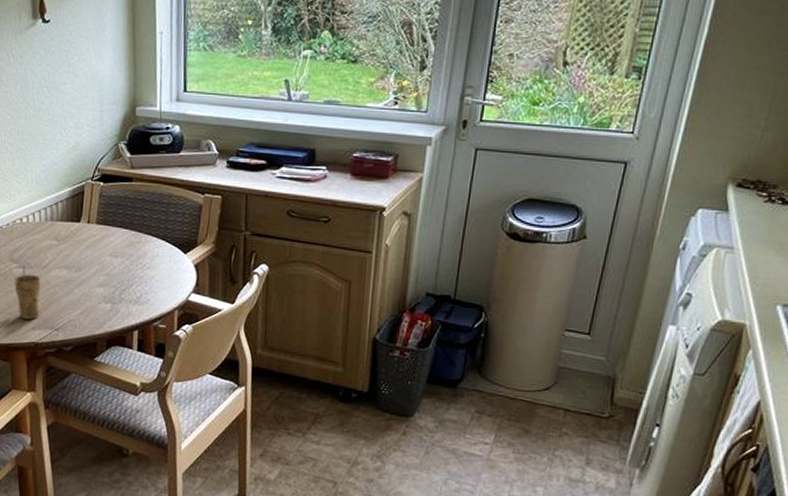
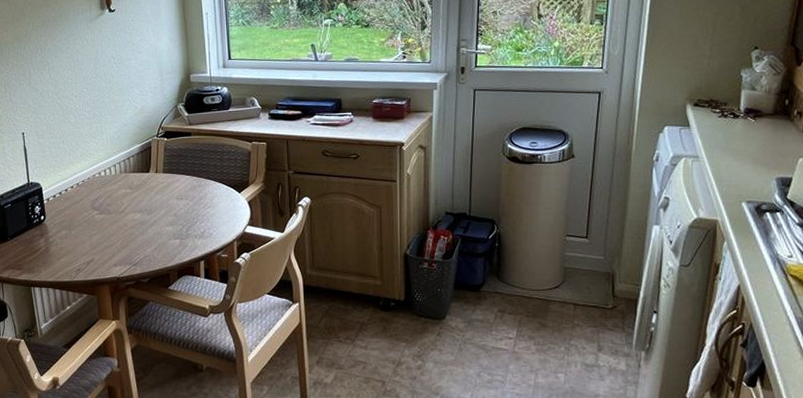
cup: present [14,265,41,320] -> none [97,211,120,257]

